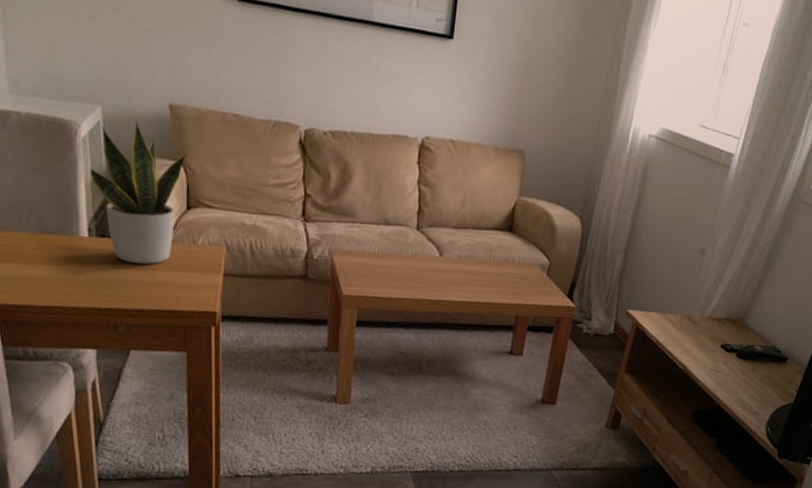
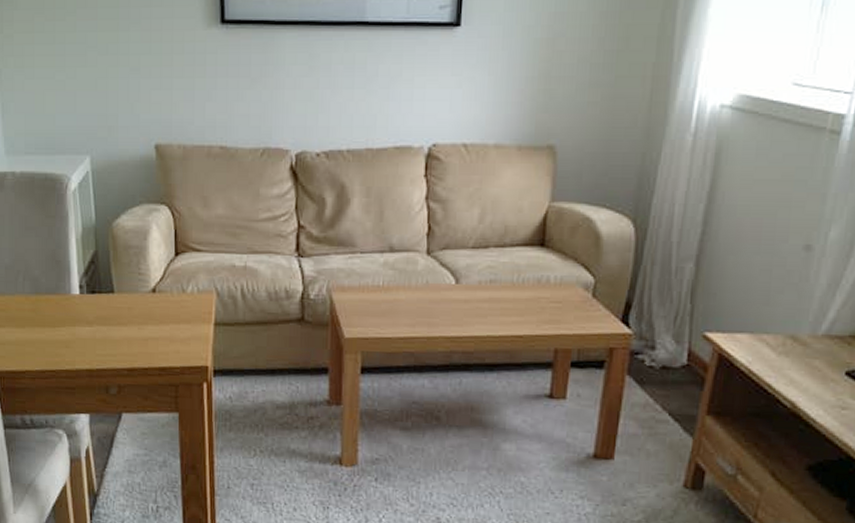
potted plant: present [90,119,187,265] -> none [80,164,174,320]

